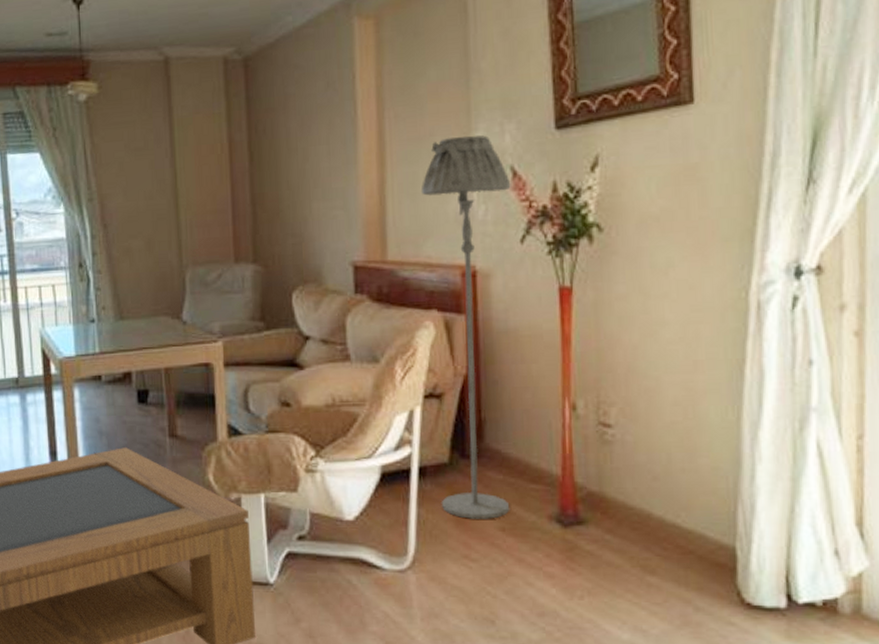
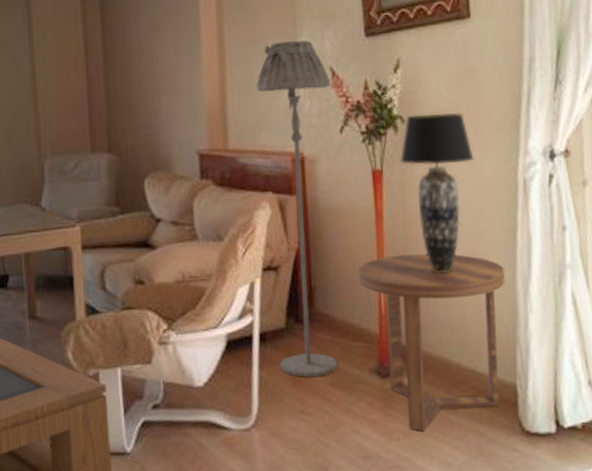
side table: none [538,386,726,592] -> present [358,253,505,432]
table lamp: none [595,219,691,411] -> present [400,112,474,274]

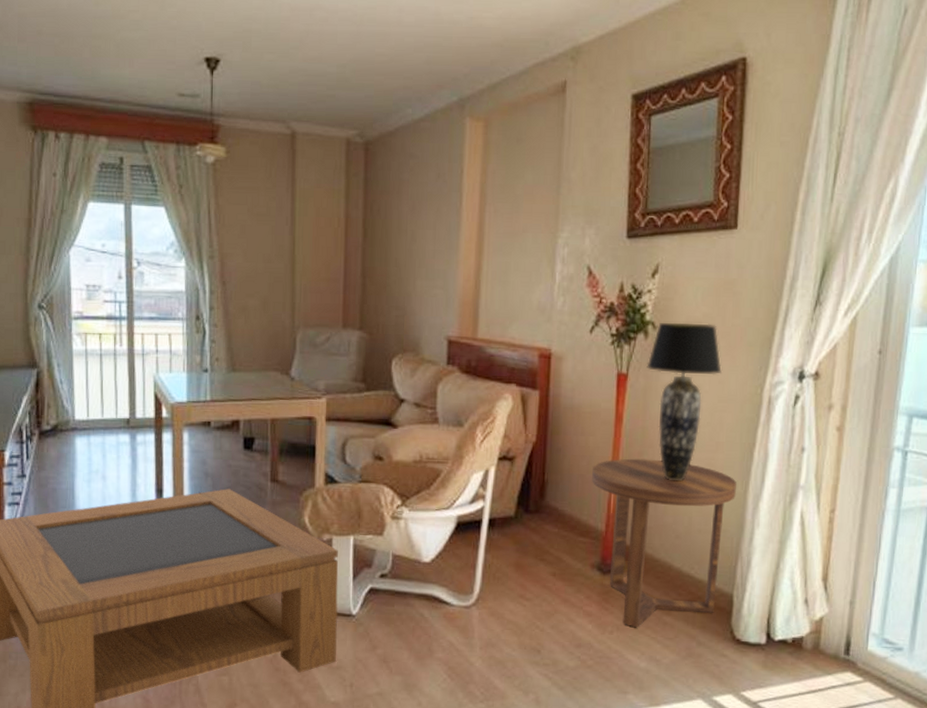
floor lamp: present [256,40,338,377] -> none [505,235,587,565]

